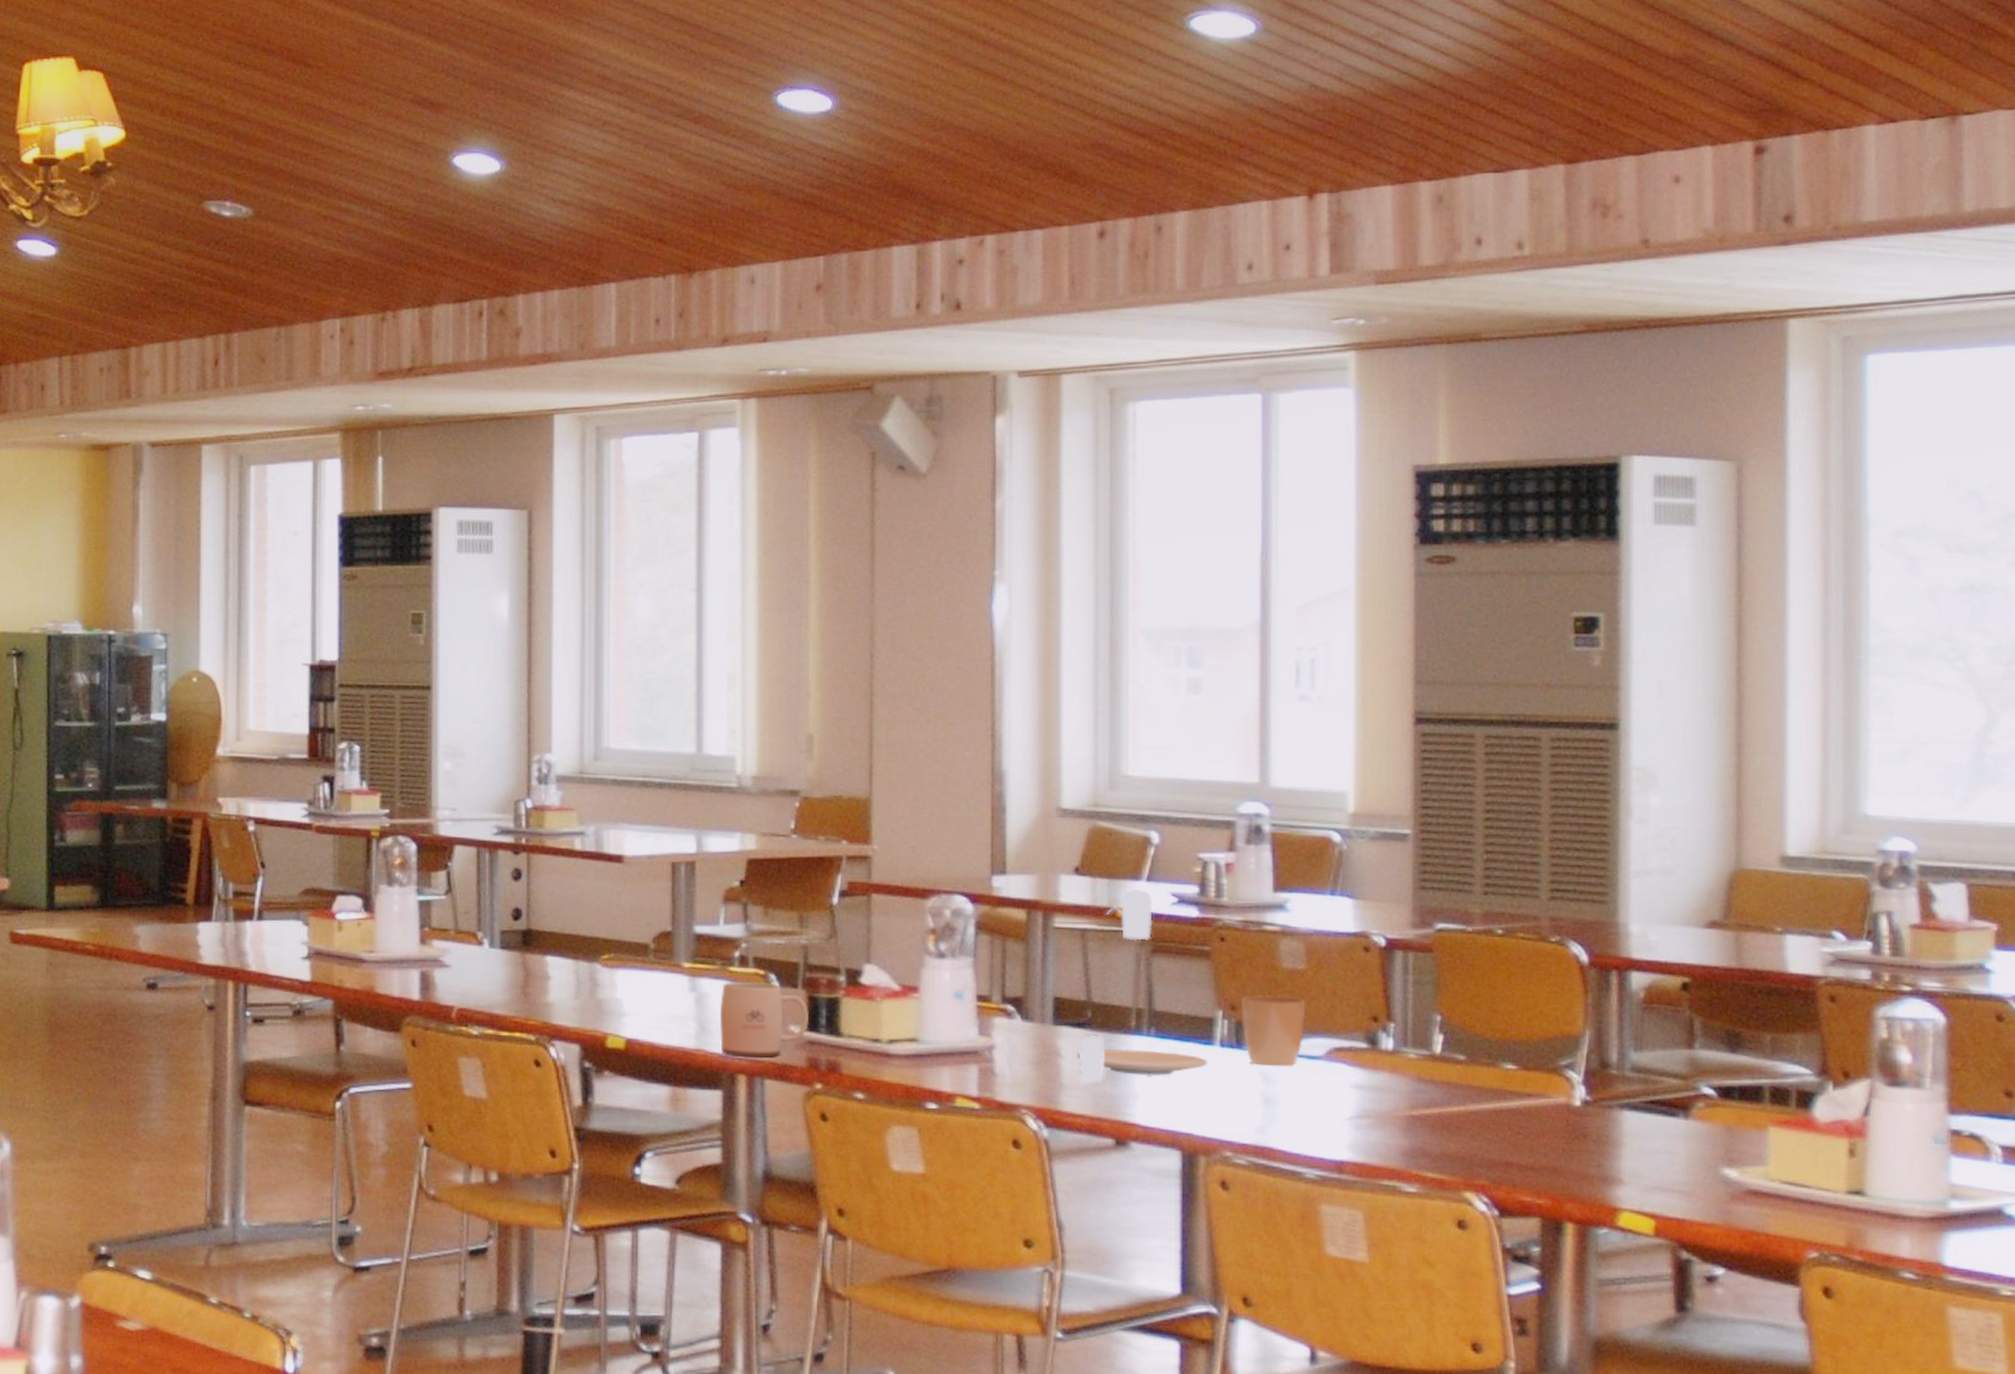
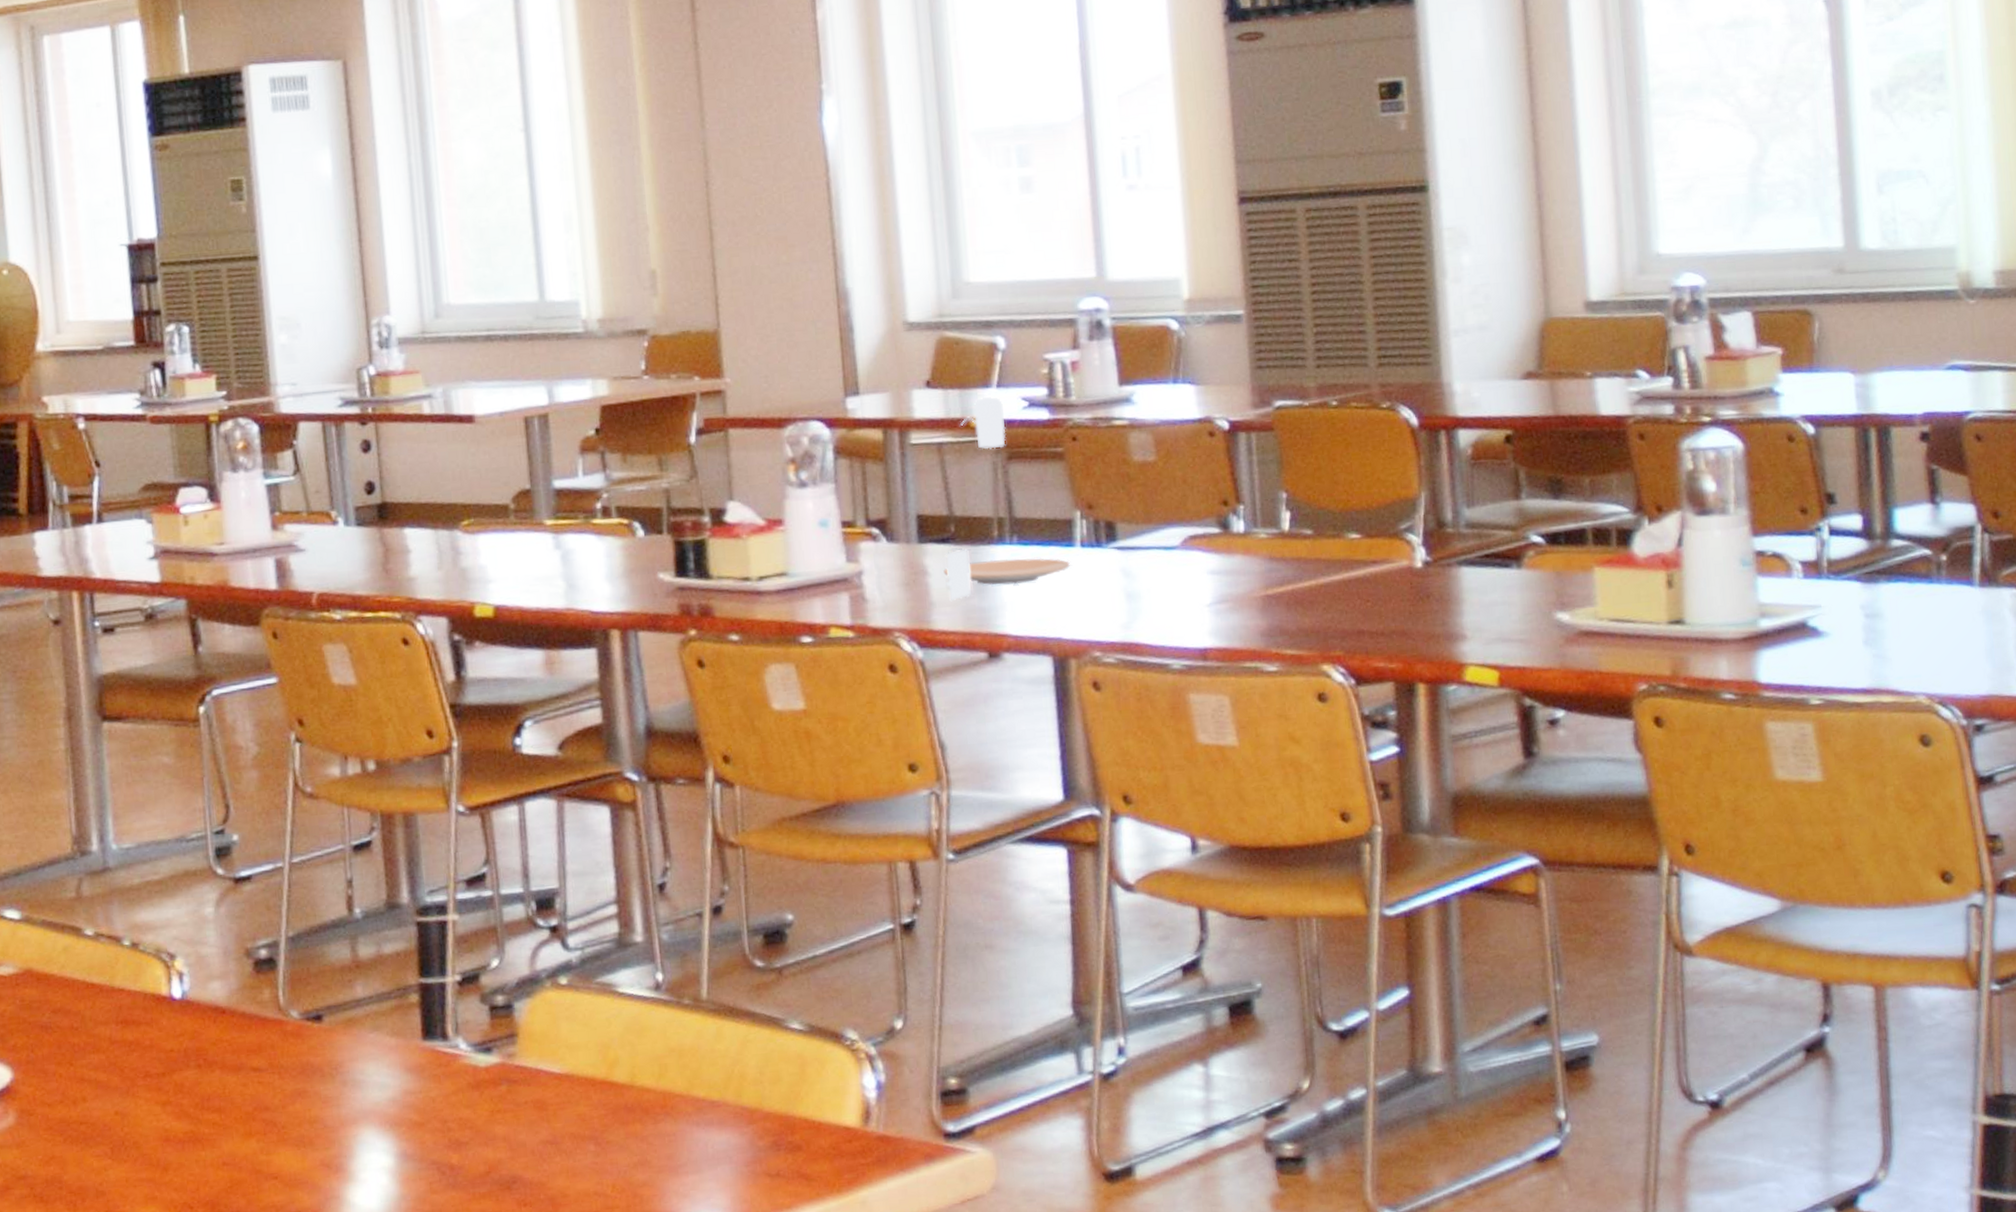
mug: present [719,981,809,1057] -> none [586,531,677,612]
cup: present [1241,995,1306,1067] -> none [1097,490,1160,563]

